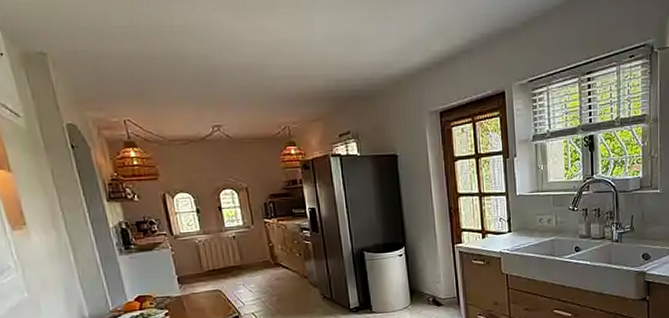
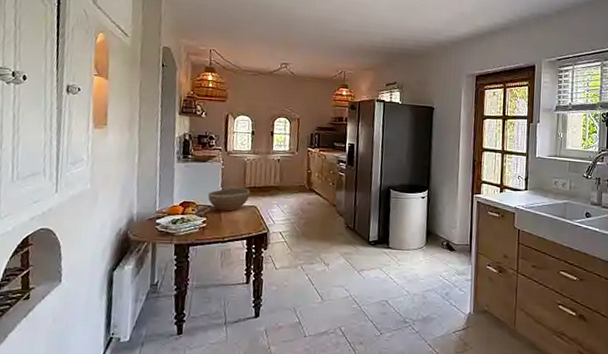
bowl: none [163,272,211,300] -> present [208,187,251,212]

